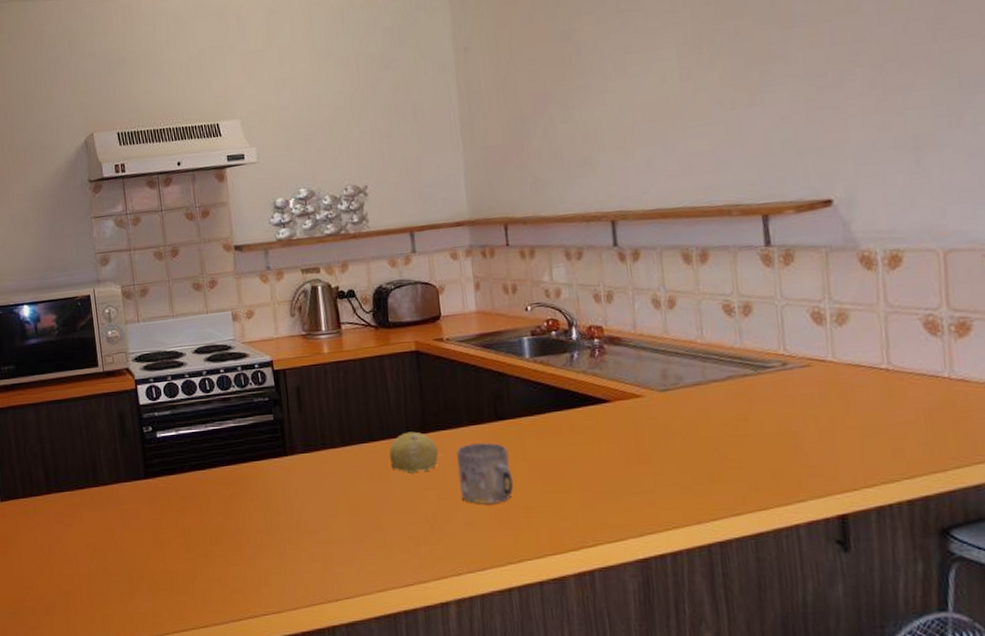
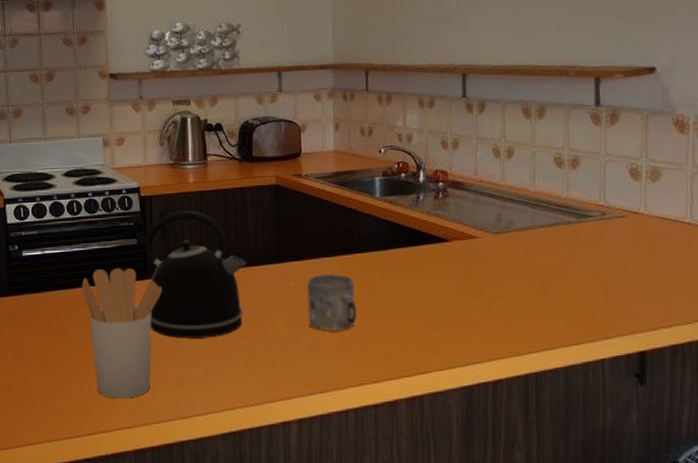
utensil holder: none [218,445,302,582] -> present [81,268,162,399]
kettle: none [281,382,390,517] -> present [144,211,247,339]
fruit: present [389,431,439,474] -> none [245,261,290,300]

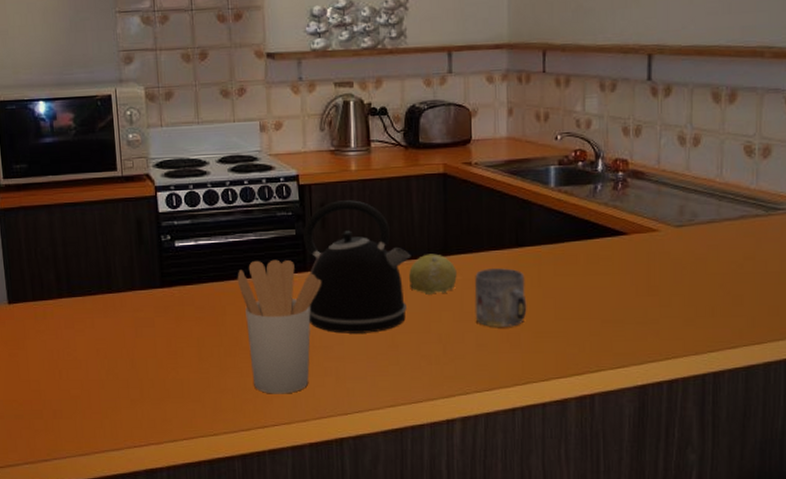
fruit: none [245,261,290,300] -> present [409,254,457,295]

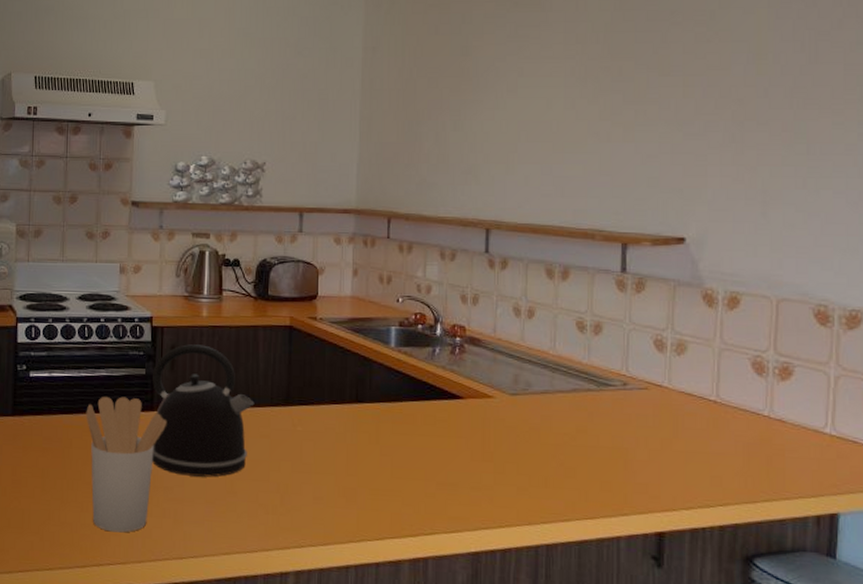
fruit: present [409,254,457,295] -> none [251,403,297,443]
mug: present [474,267,527,327] -> none [313,421,364,482]

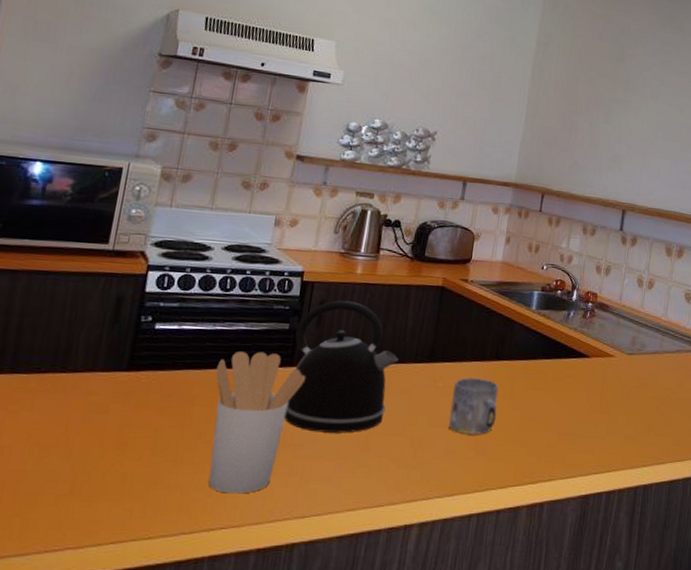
mug: none [313,421,364,482] -> present [448,377,499,434]

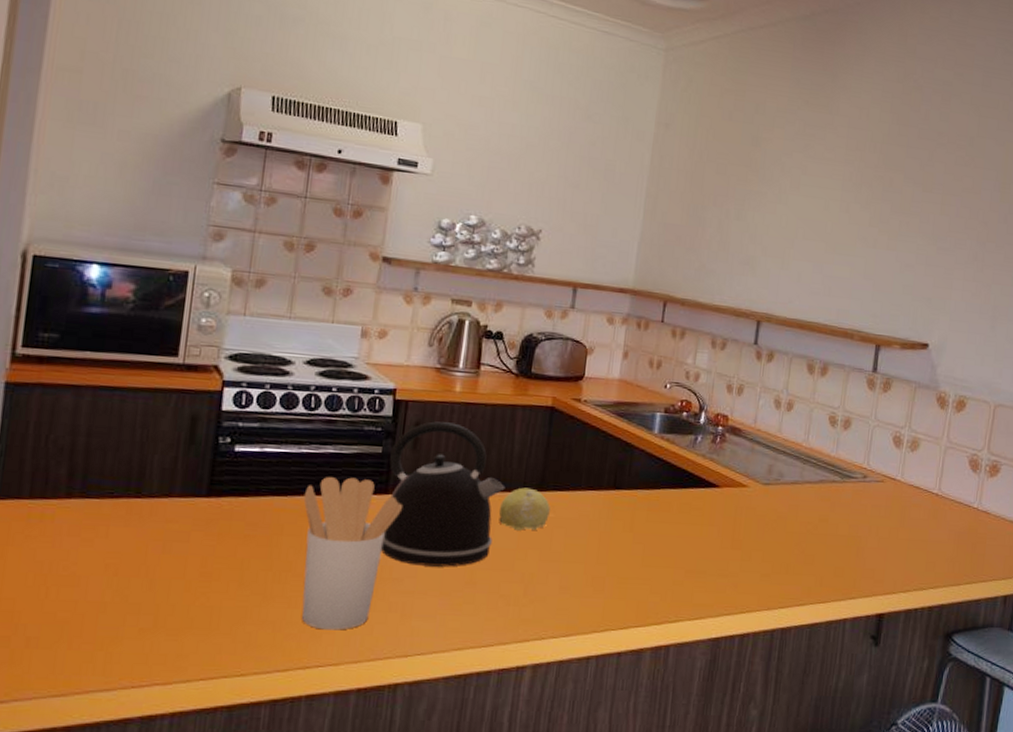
fruit: none [392,359,439,399] -> present [499,487,550,530]
mug: present [448,377,499,434] -> none [562,507,618,571]

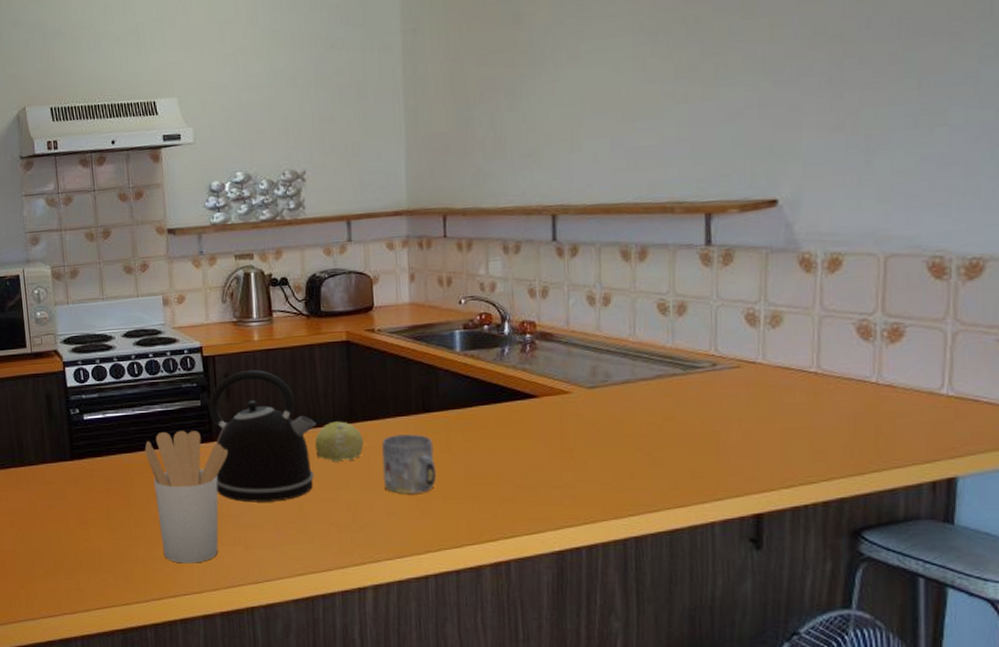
mug: none [562,507,618,571] -> present [382,433,437,494]

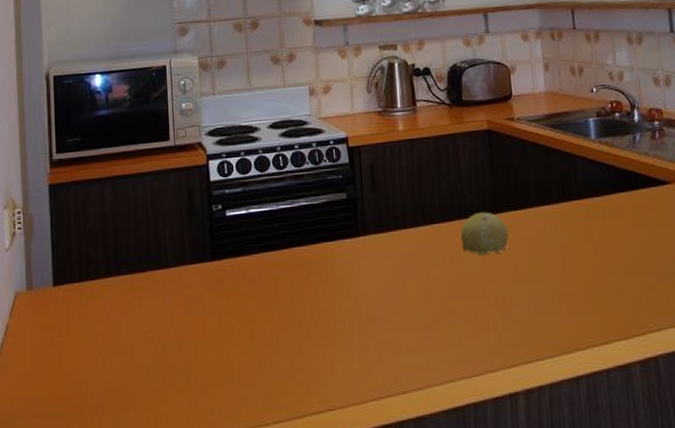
utensil holder: present [144,430,228,564] -> none [289,225,374,374]
kettle: present [208,370,317,502] -> none [354,160,462,302]
mug: present [382,433,437,494] -> none [526,223,581,287]

